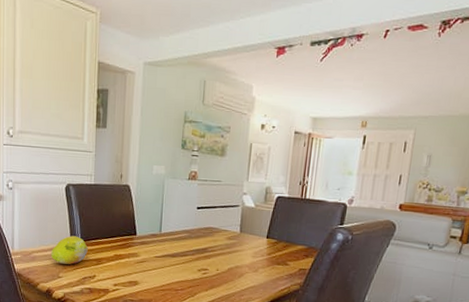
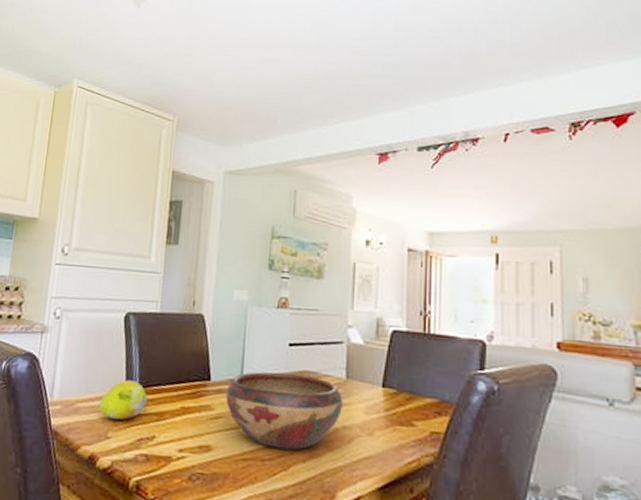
decorative bowl: none [148,228,237,283] -> present [225,372,343,450]

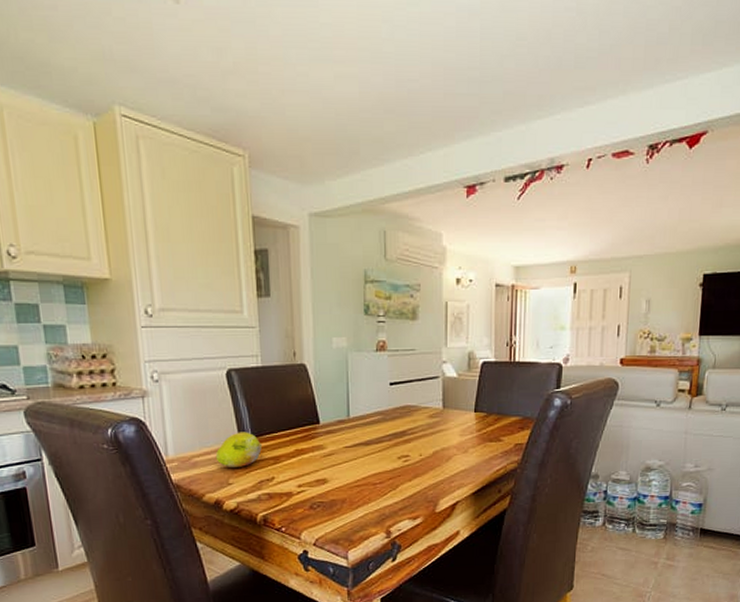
decorative bowl: present [225,372,343,450] -> none [335,409,441,473]

